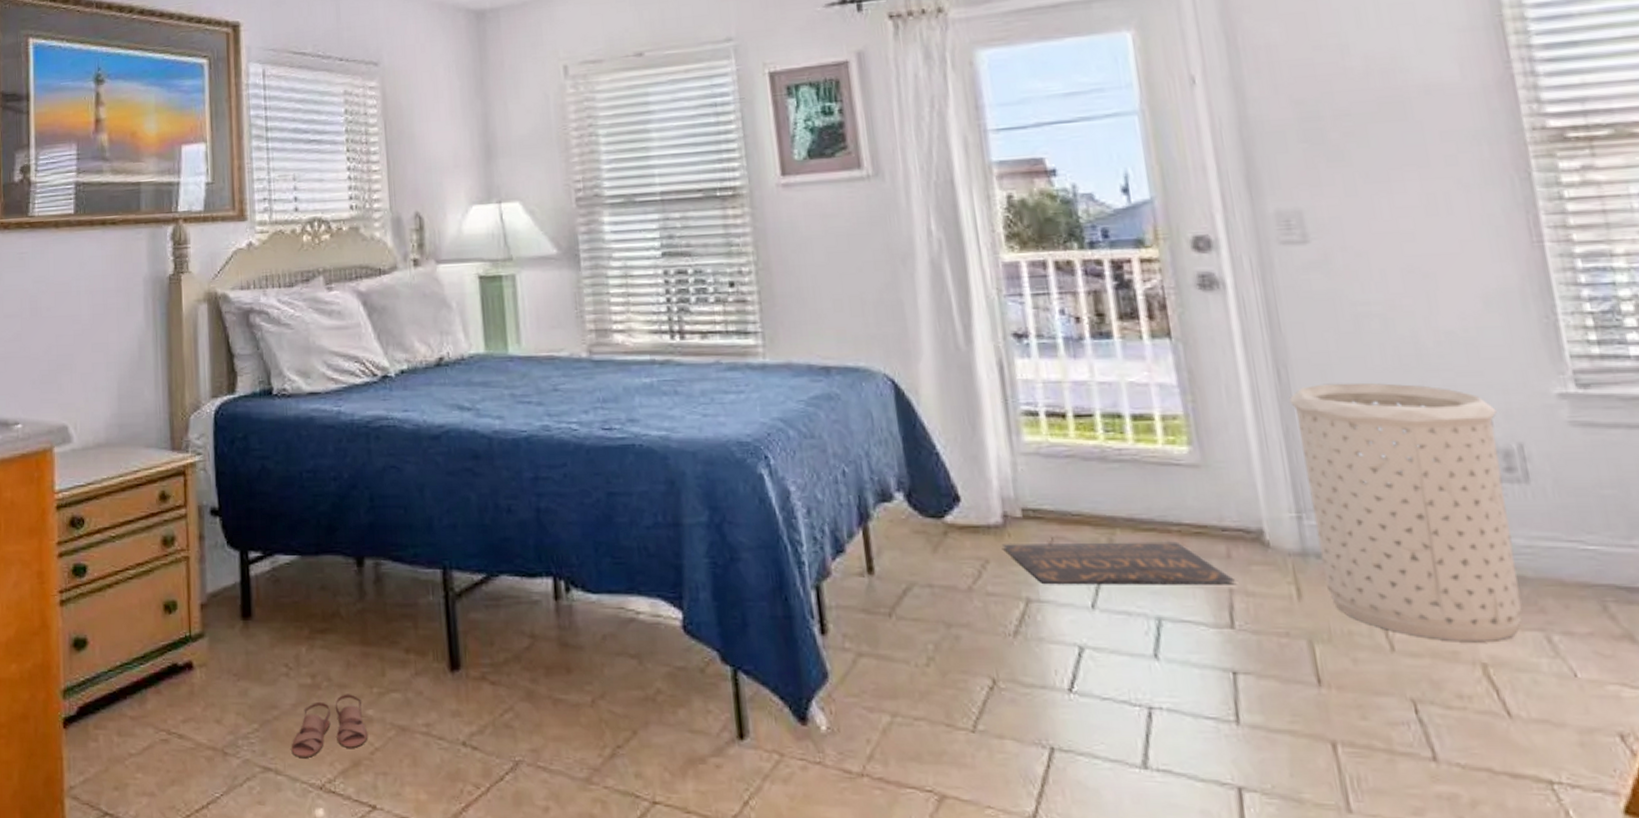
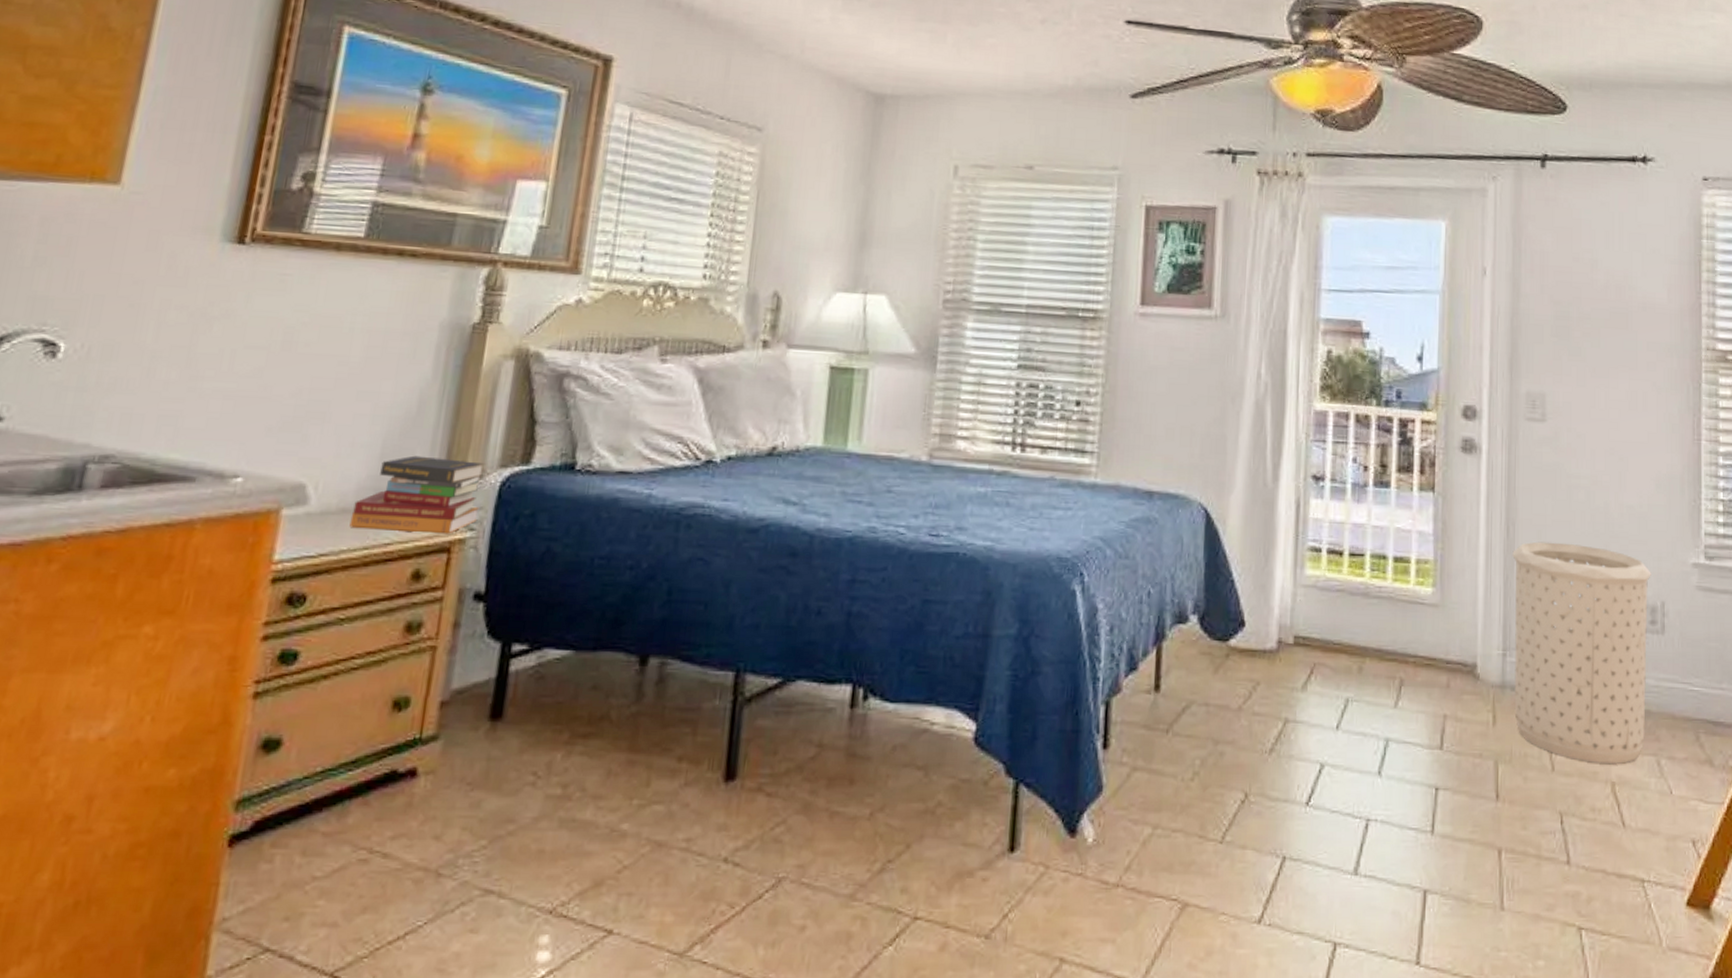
books: none [105,394,202,460] -> present [349,455,484,534]
sandal: present [291,694,368,758] -> none [522,806,618,878]
doormat: present [1001,541,1236,585] -> none [1272,668,1450,709]

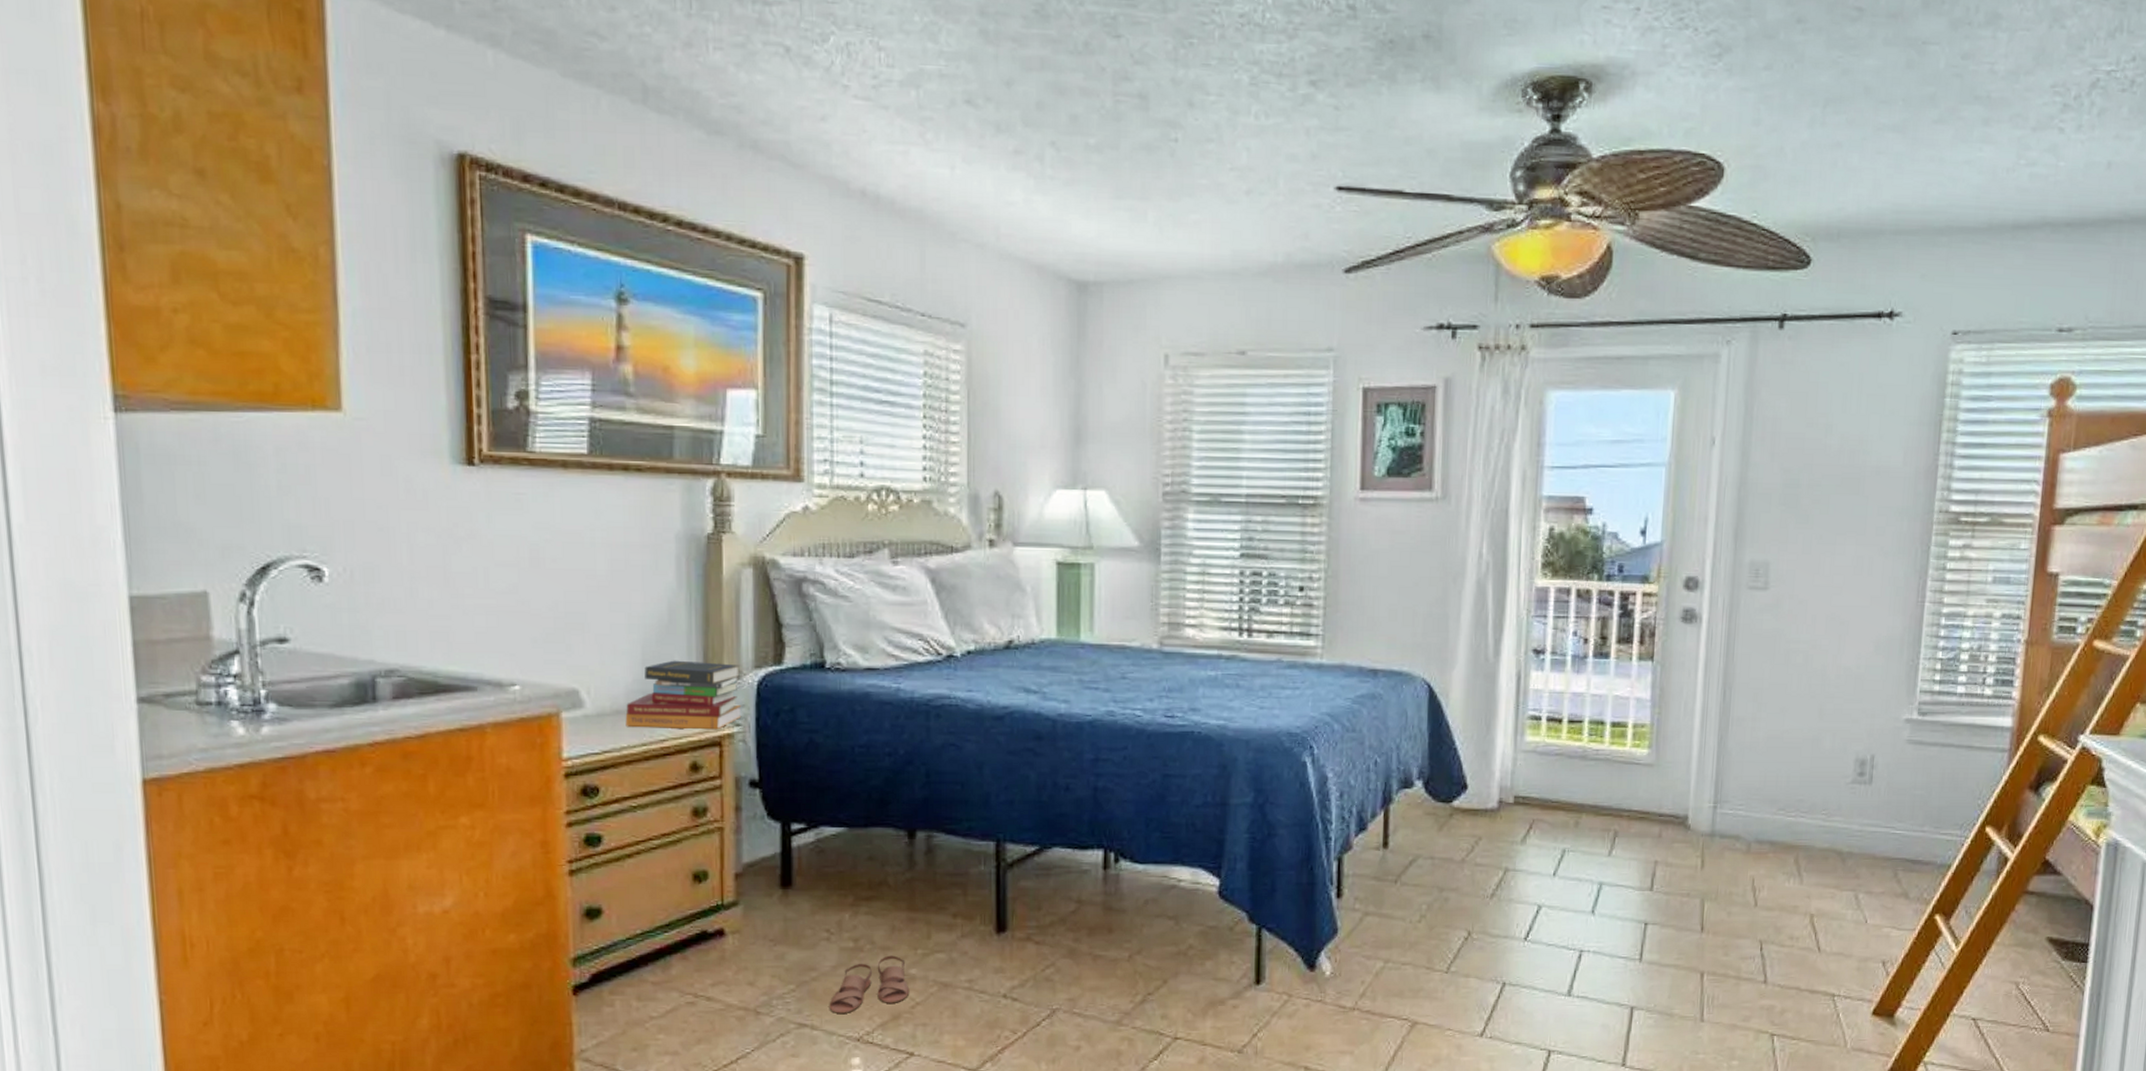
sandal: none [522,806,618,878] -> present [829,955,910,1013]
laundry basket: present [1512,541,1651,765] -> none [1722,704,1864,900]

